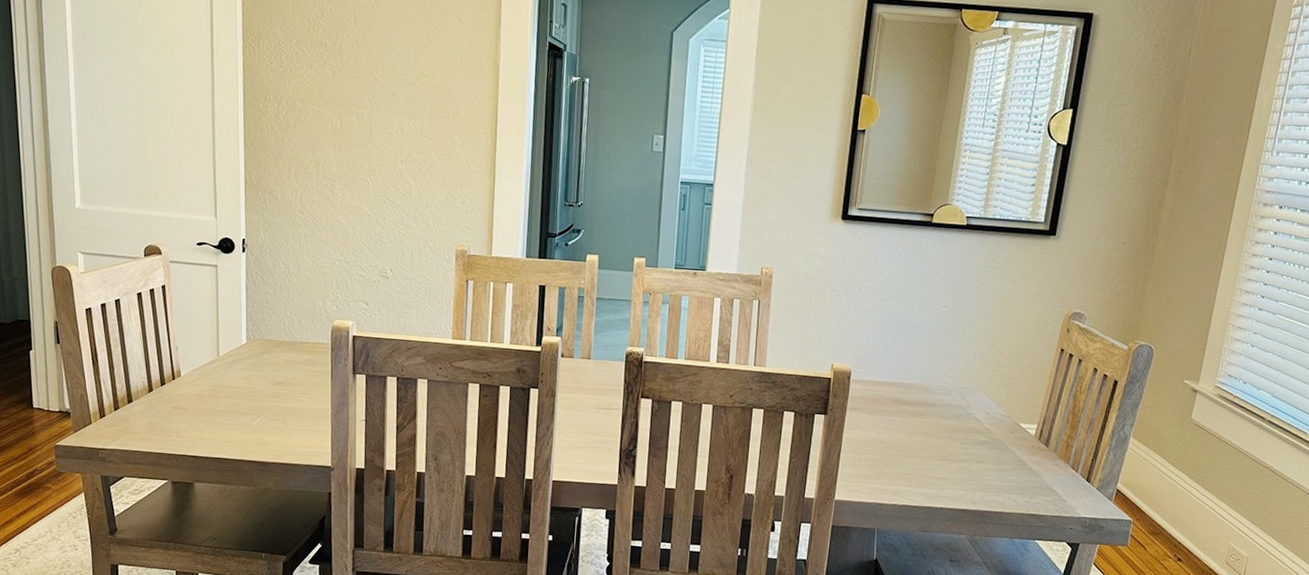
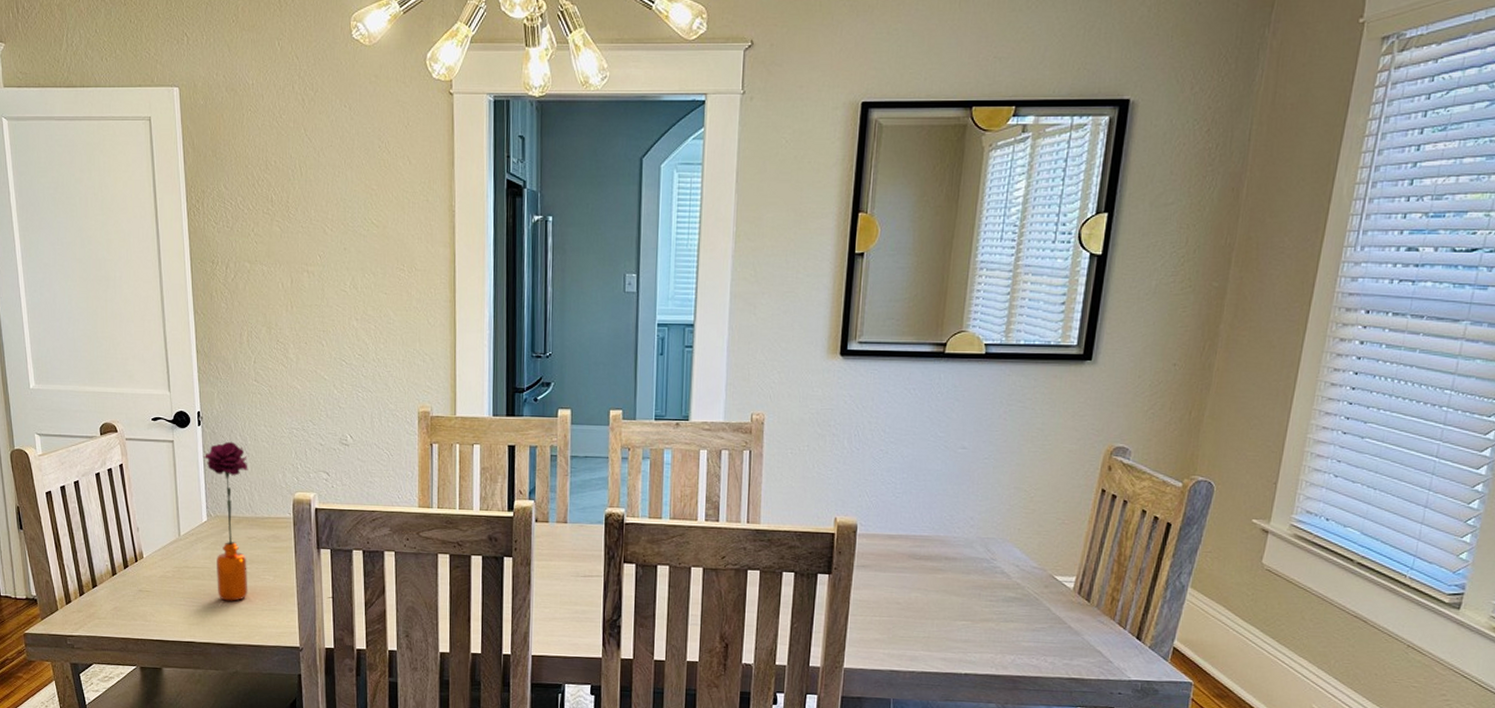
flower: none [246,268,290,421] -> present [203,441,248,601]

